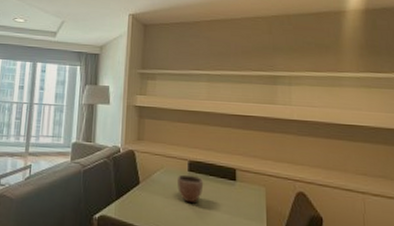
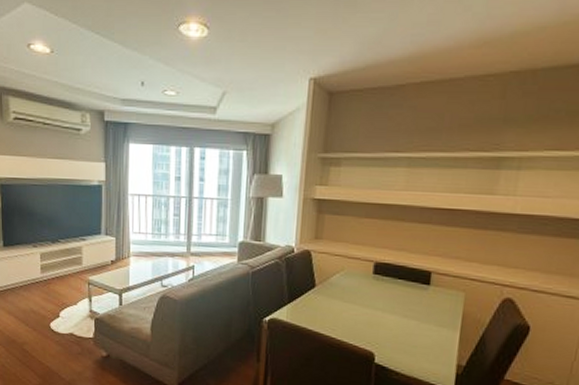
decorative bowl: present [178,174,204,204] -> none [359,277,391,309]

